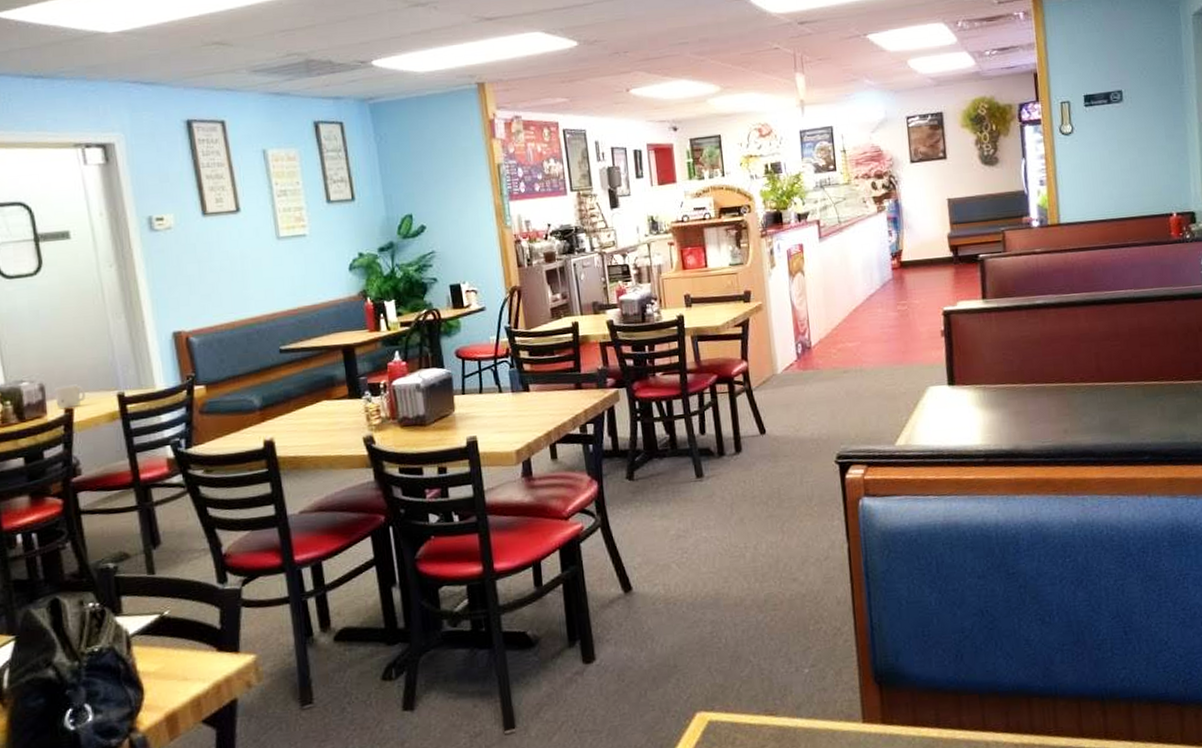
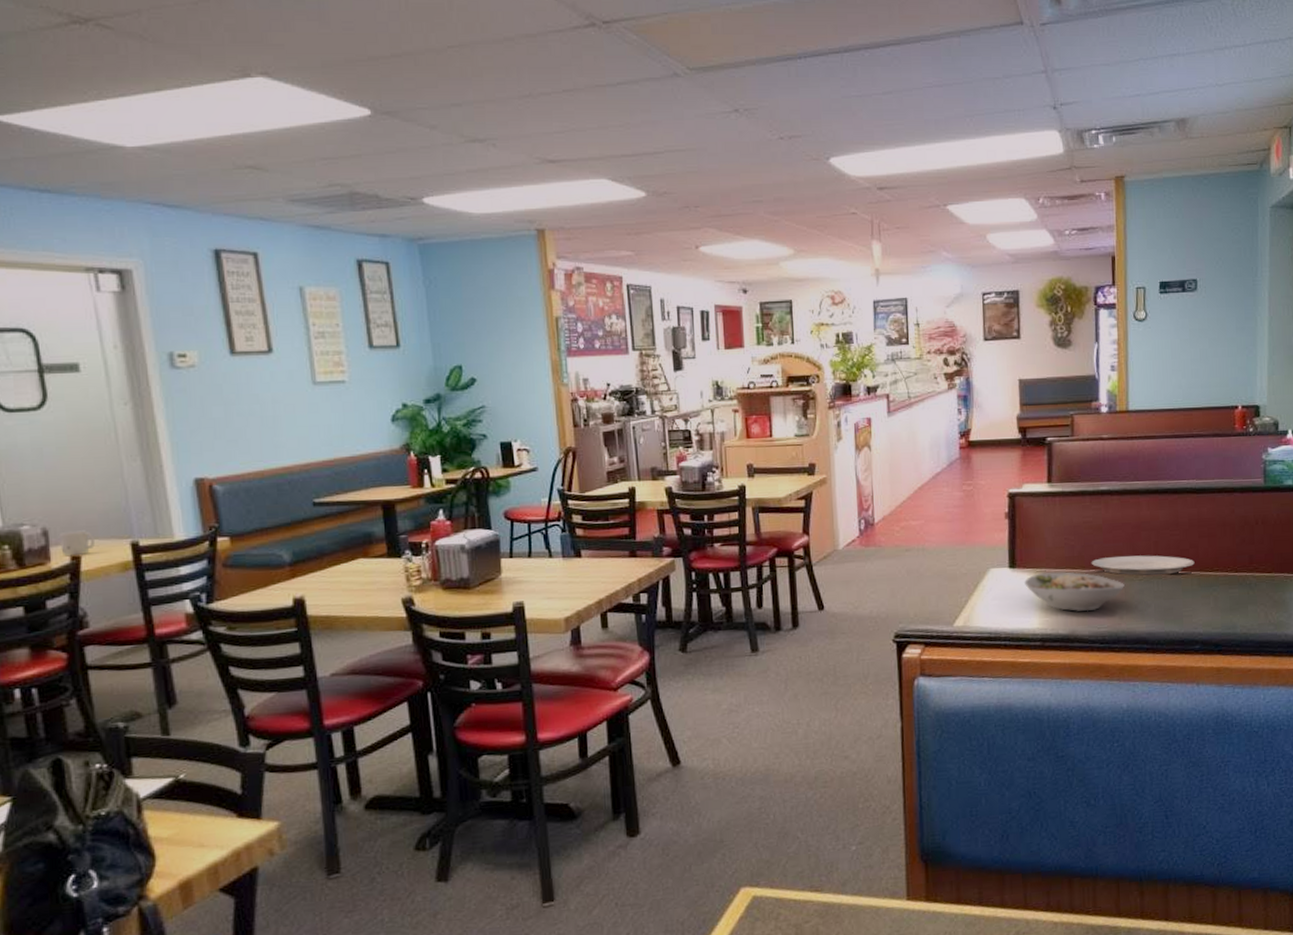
salad: none [964,387,1067,426] -> present [1025,571,1125,612]
plate: none [1031,366,1138,389] -> present [1091,555,1195,576]

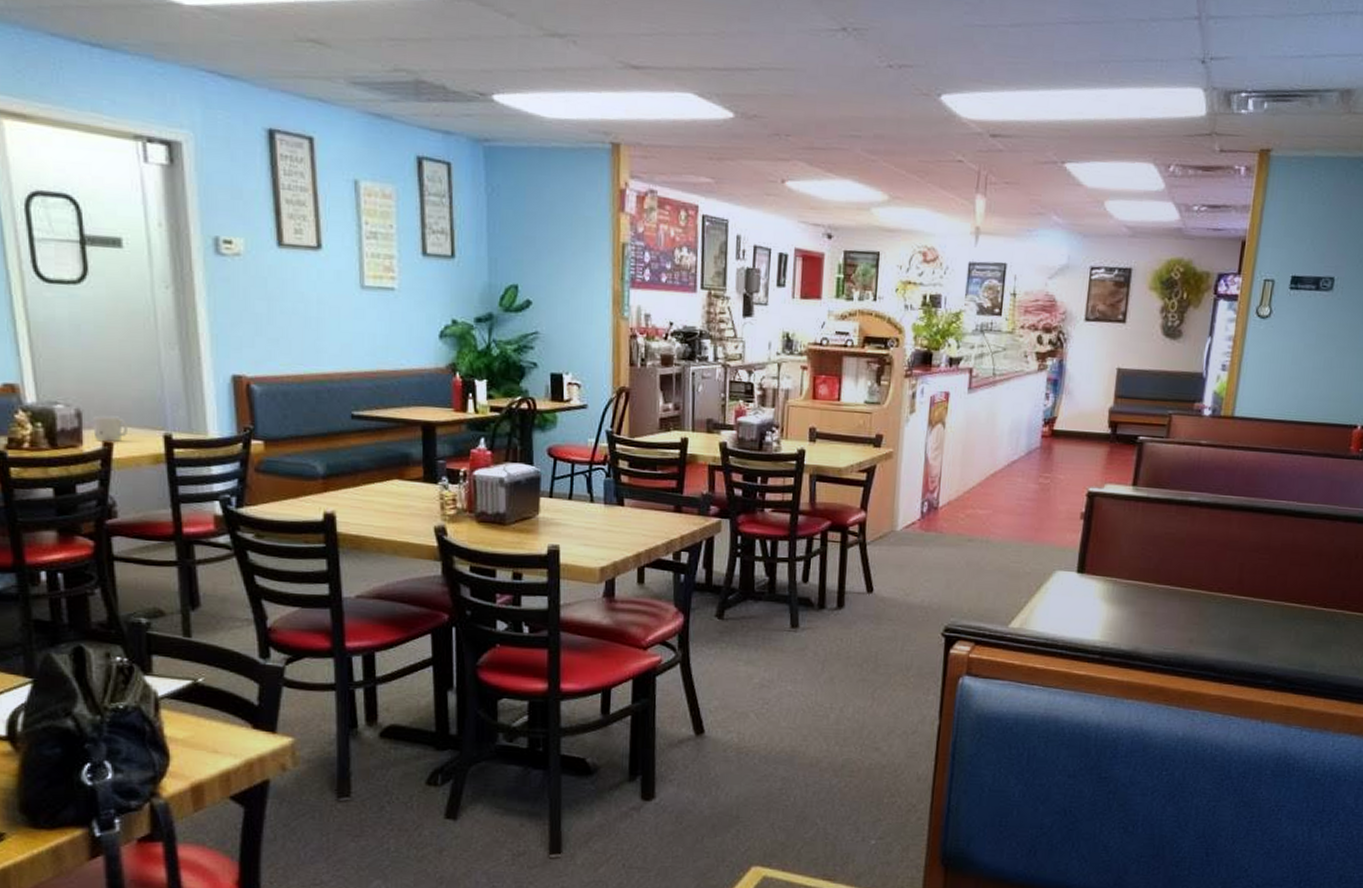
salad: present [1025,571,1125,612] -> none [1091,582,1200,630]
plate: present [1091,555,1195,576] -> none [1167,574,1281,601]

